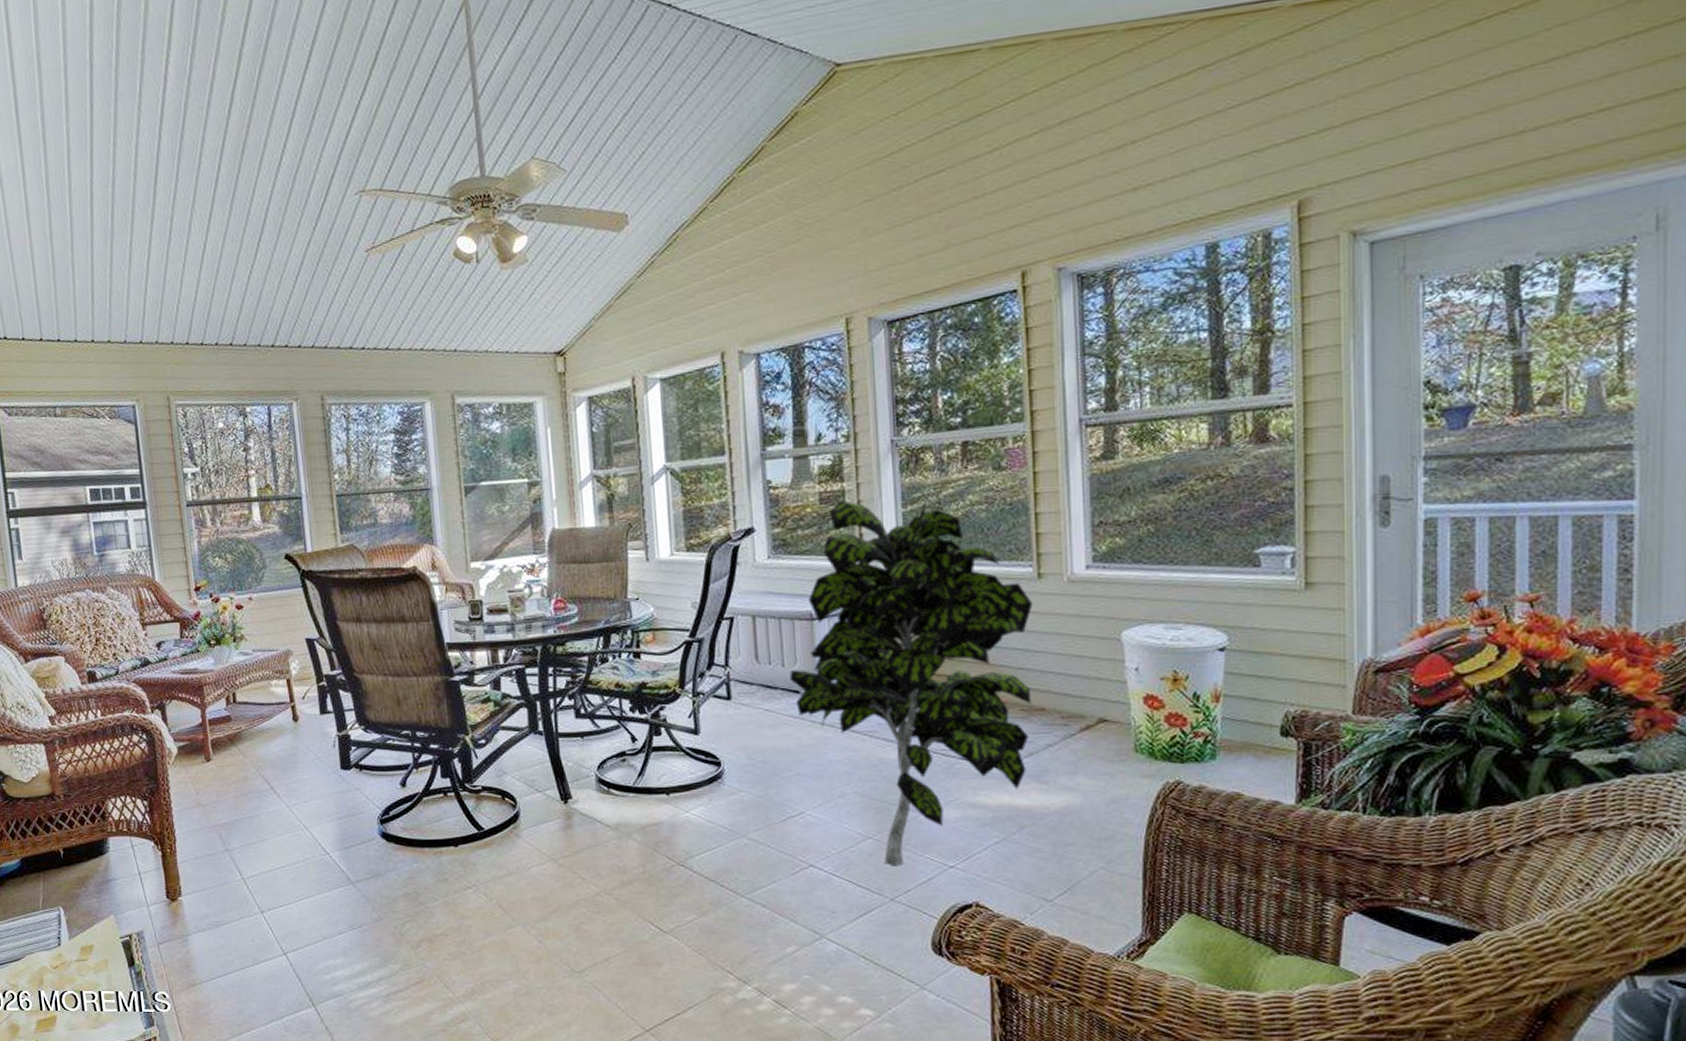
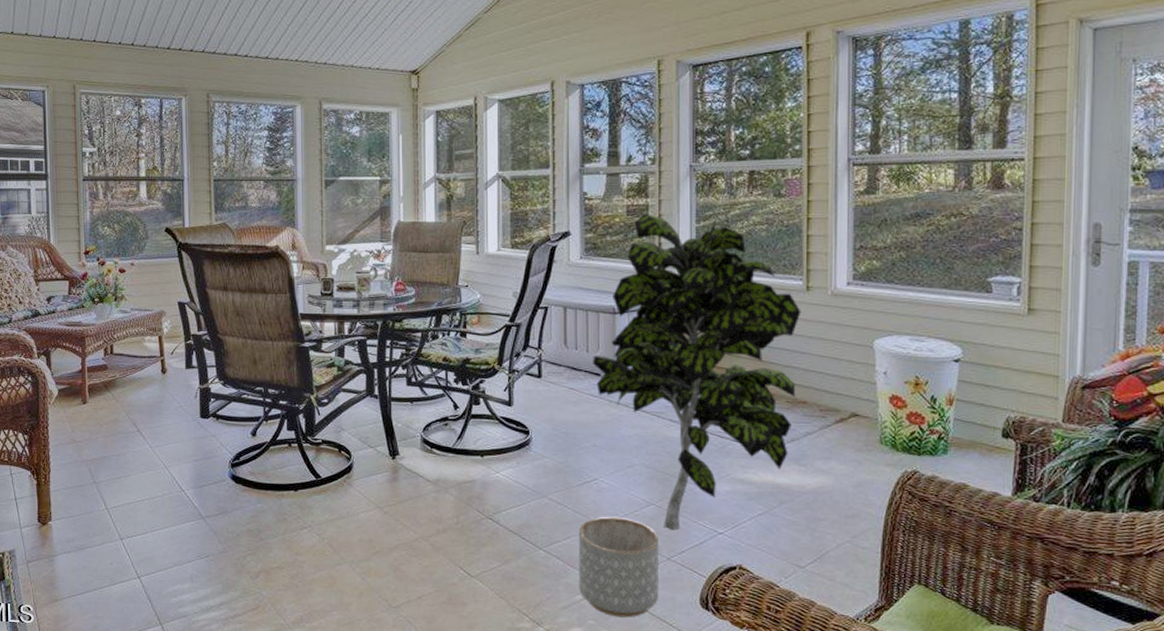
planter: none [786,854,884,970] -> present [579,516,659,618]

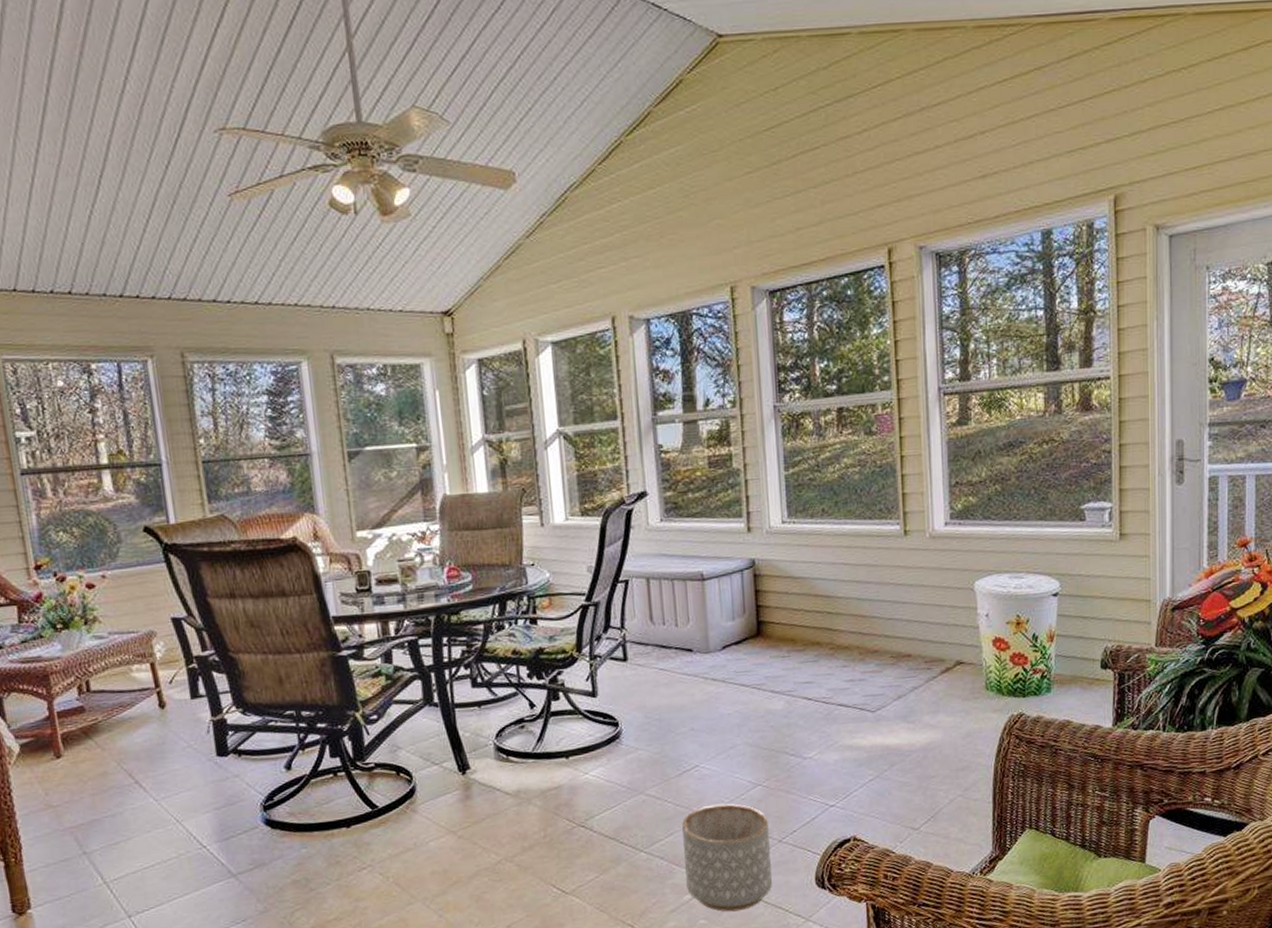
indoor plant: present [593,214,801,530] -> none [683,463,900,810]

